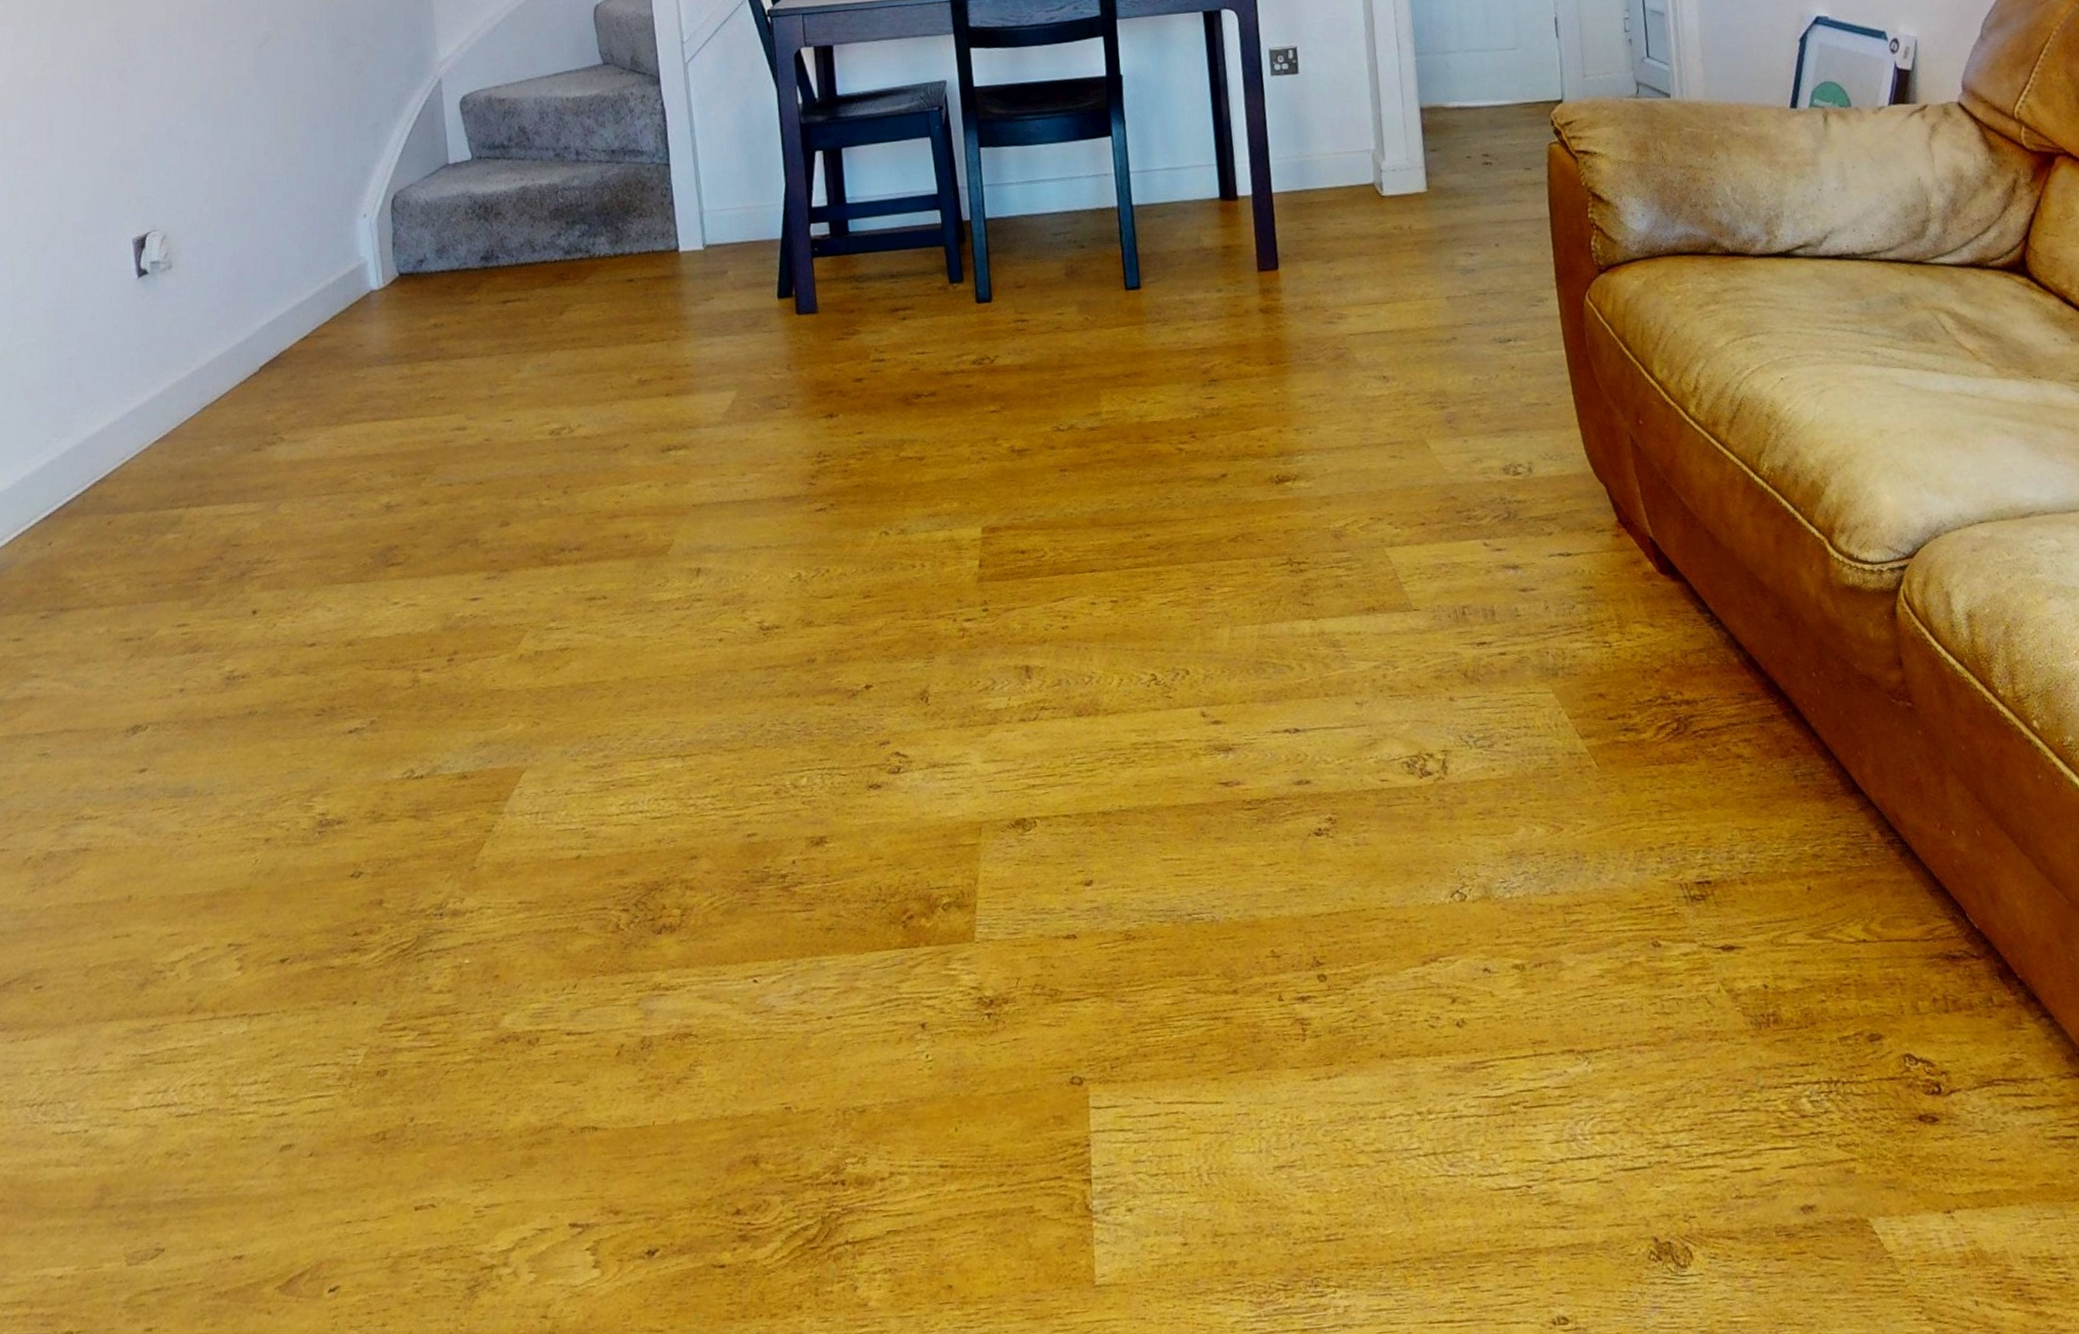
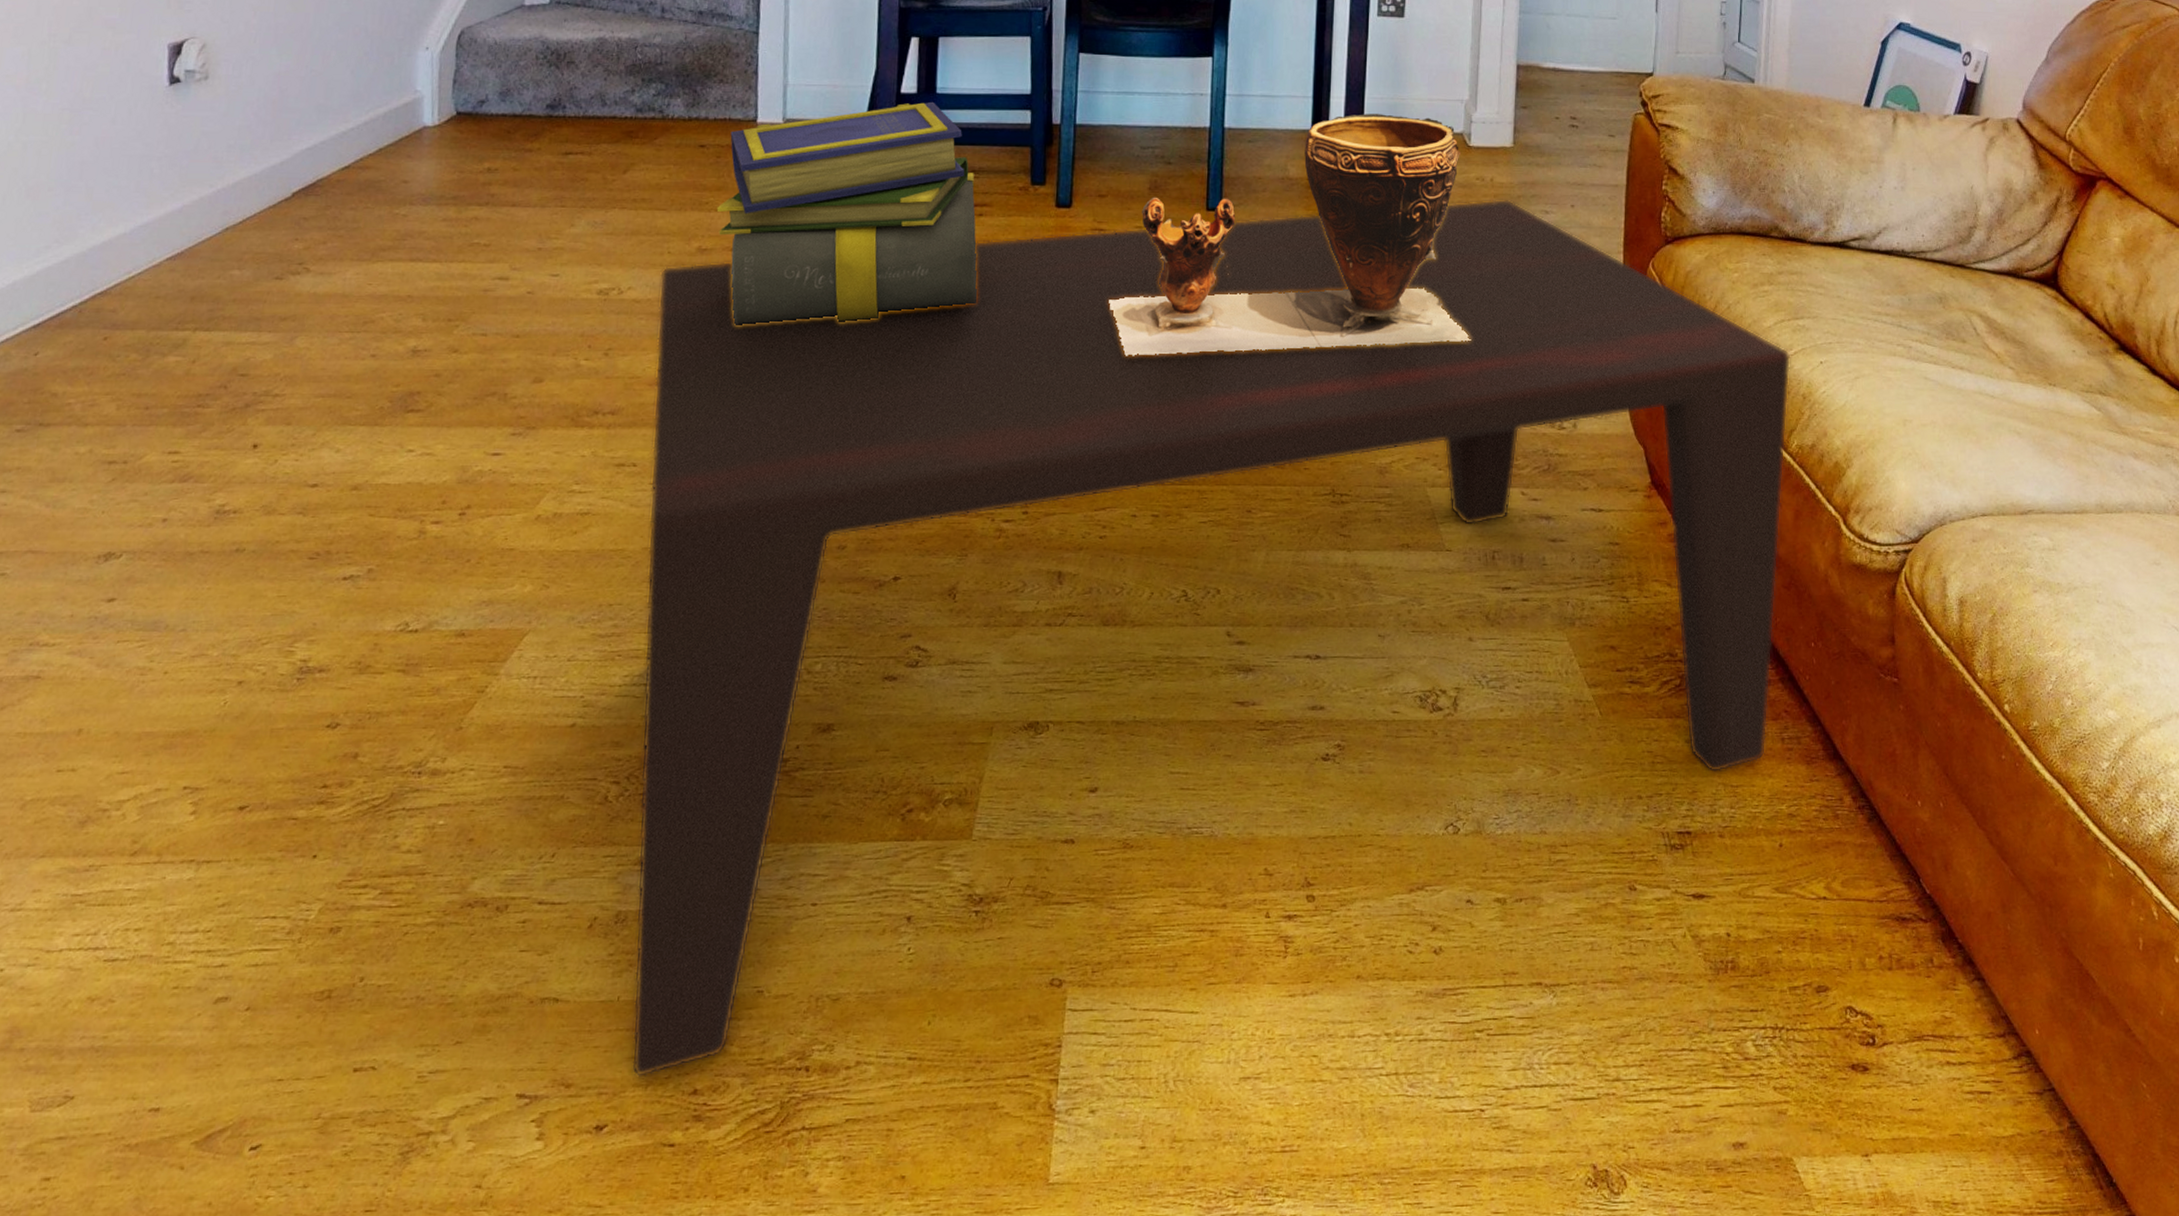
coffee table: none [606,245,1780,1201] -> present [631,199,1791,1078]
stack of books: none [651,212,912,452] -> present [716,101,977,325]
clay pot: none [1040,172,1411,444] -> present [1109,114,1471,356]

